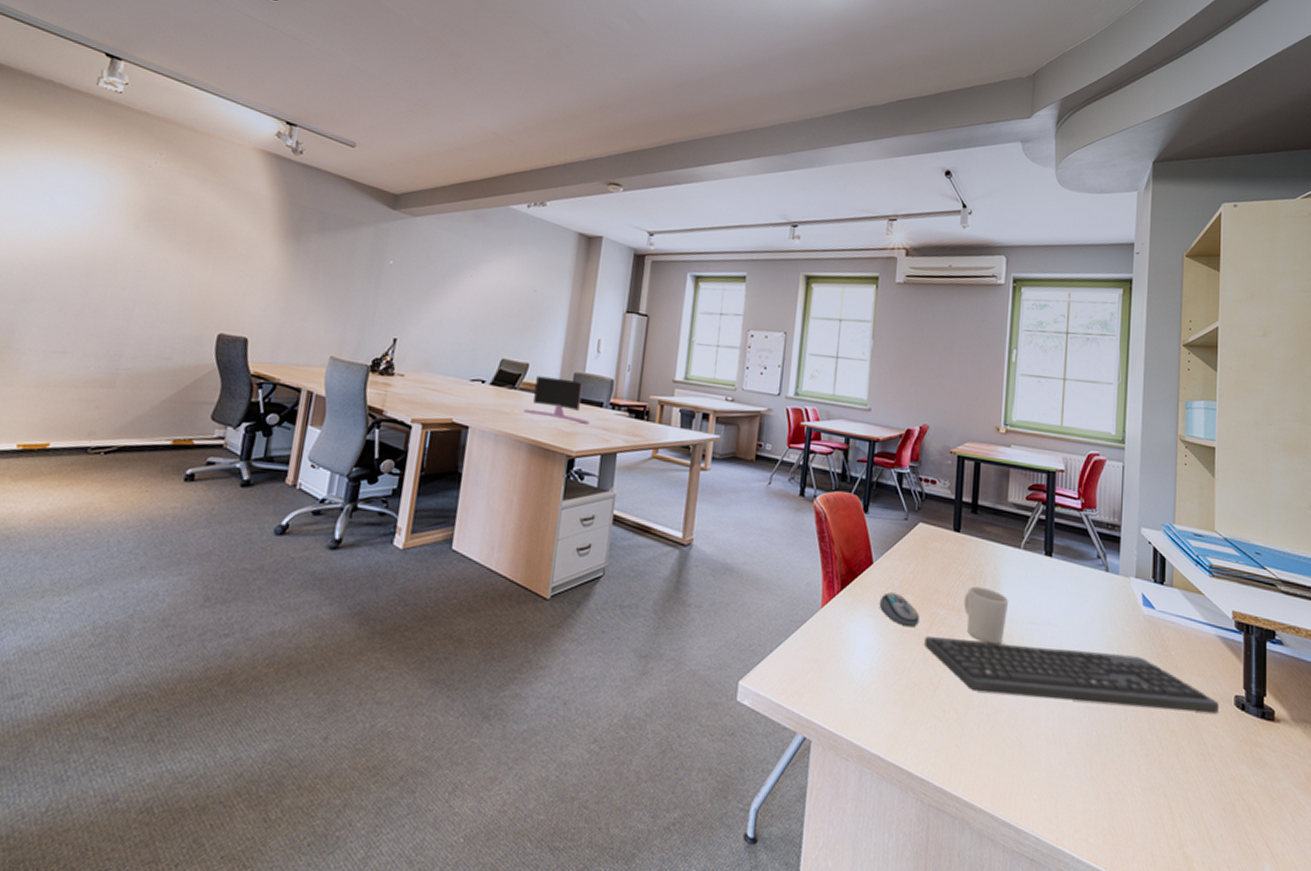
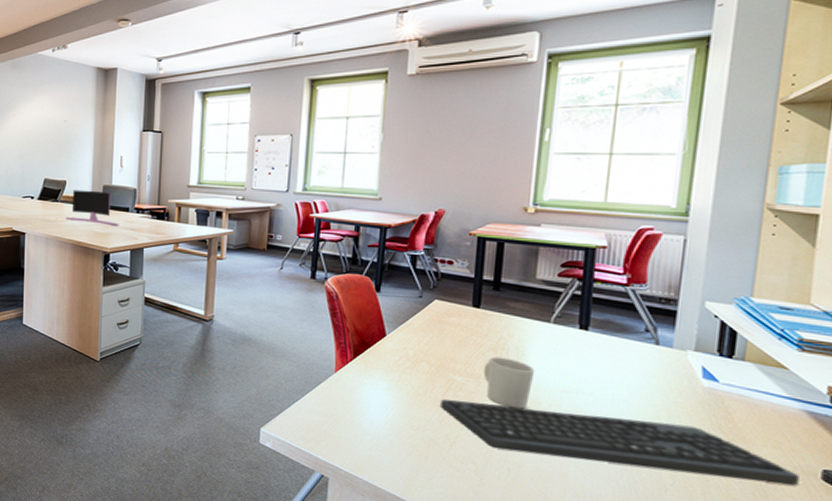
computer mouse: present [879,592,919,626] -> none [393,361,435,390]

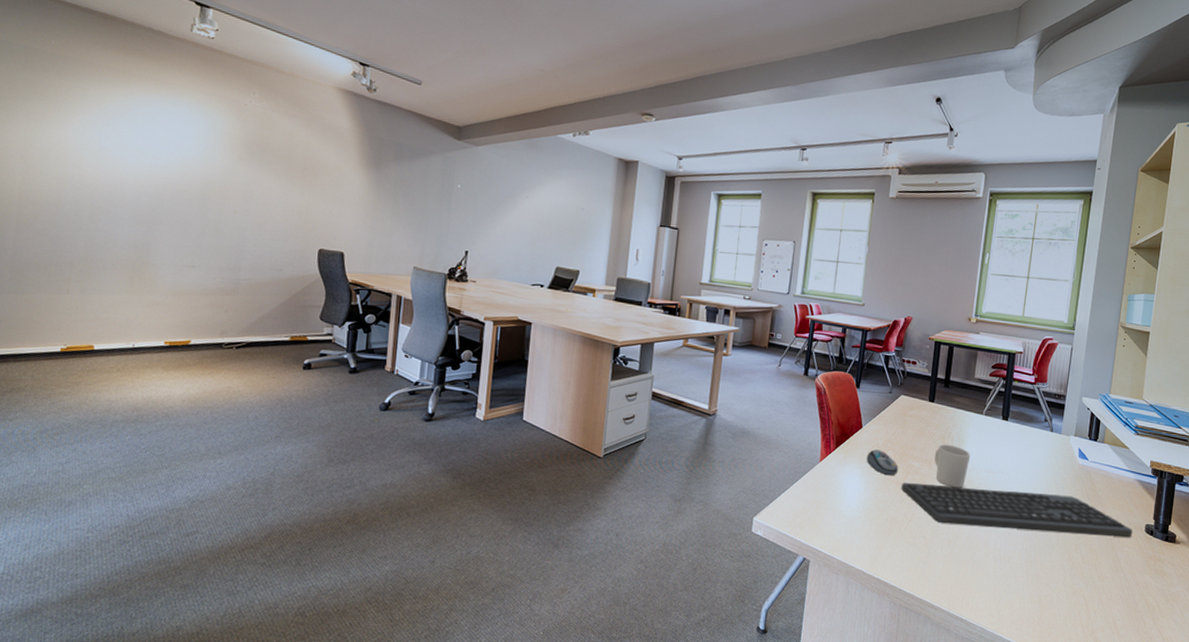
monitor: present [65,190,119,226] -> none [576,280,631,320]
computer mouse: none [393,361,435,390] -> present [866,449,898,475]

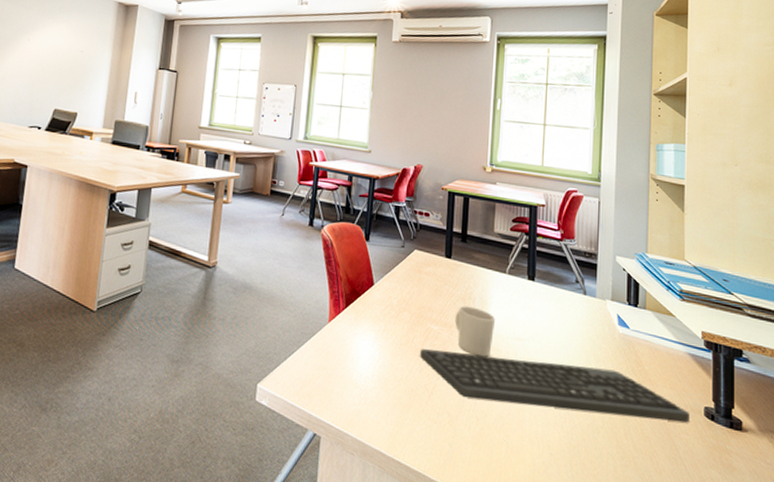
computer mouse: present [866,449,898,475] -> none [379,310,415,340]

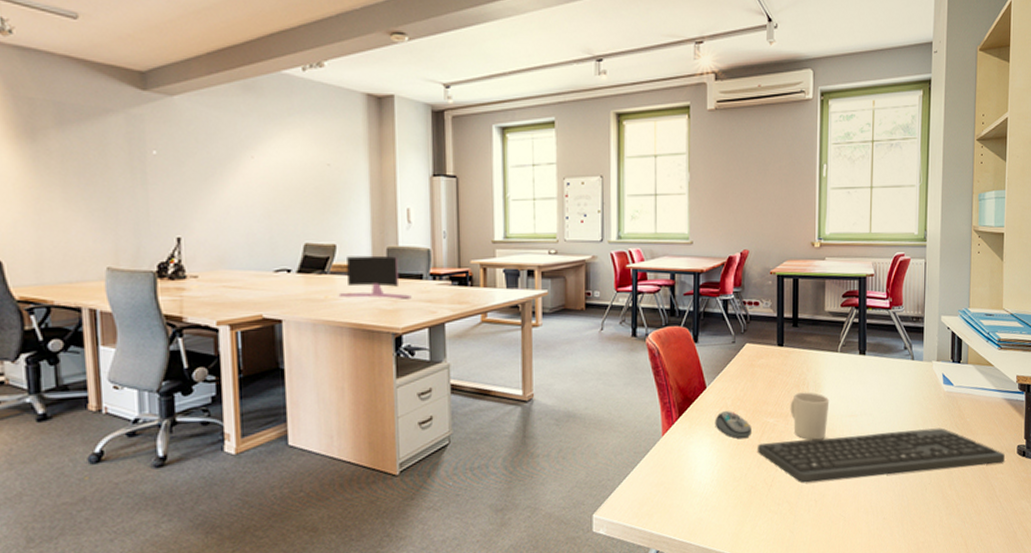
monitor: none [73,123,129,164] -> present [338,255,412,299]
computer mouse: none [379,310,415,340] -> present [715,411,751,438]

